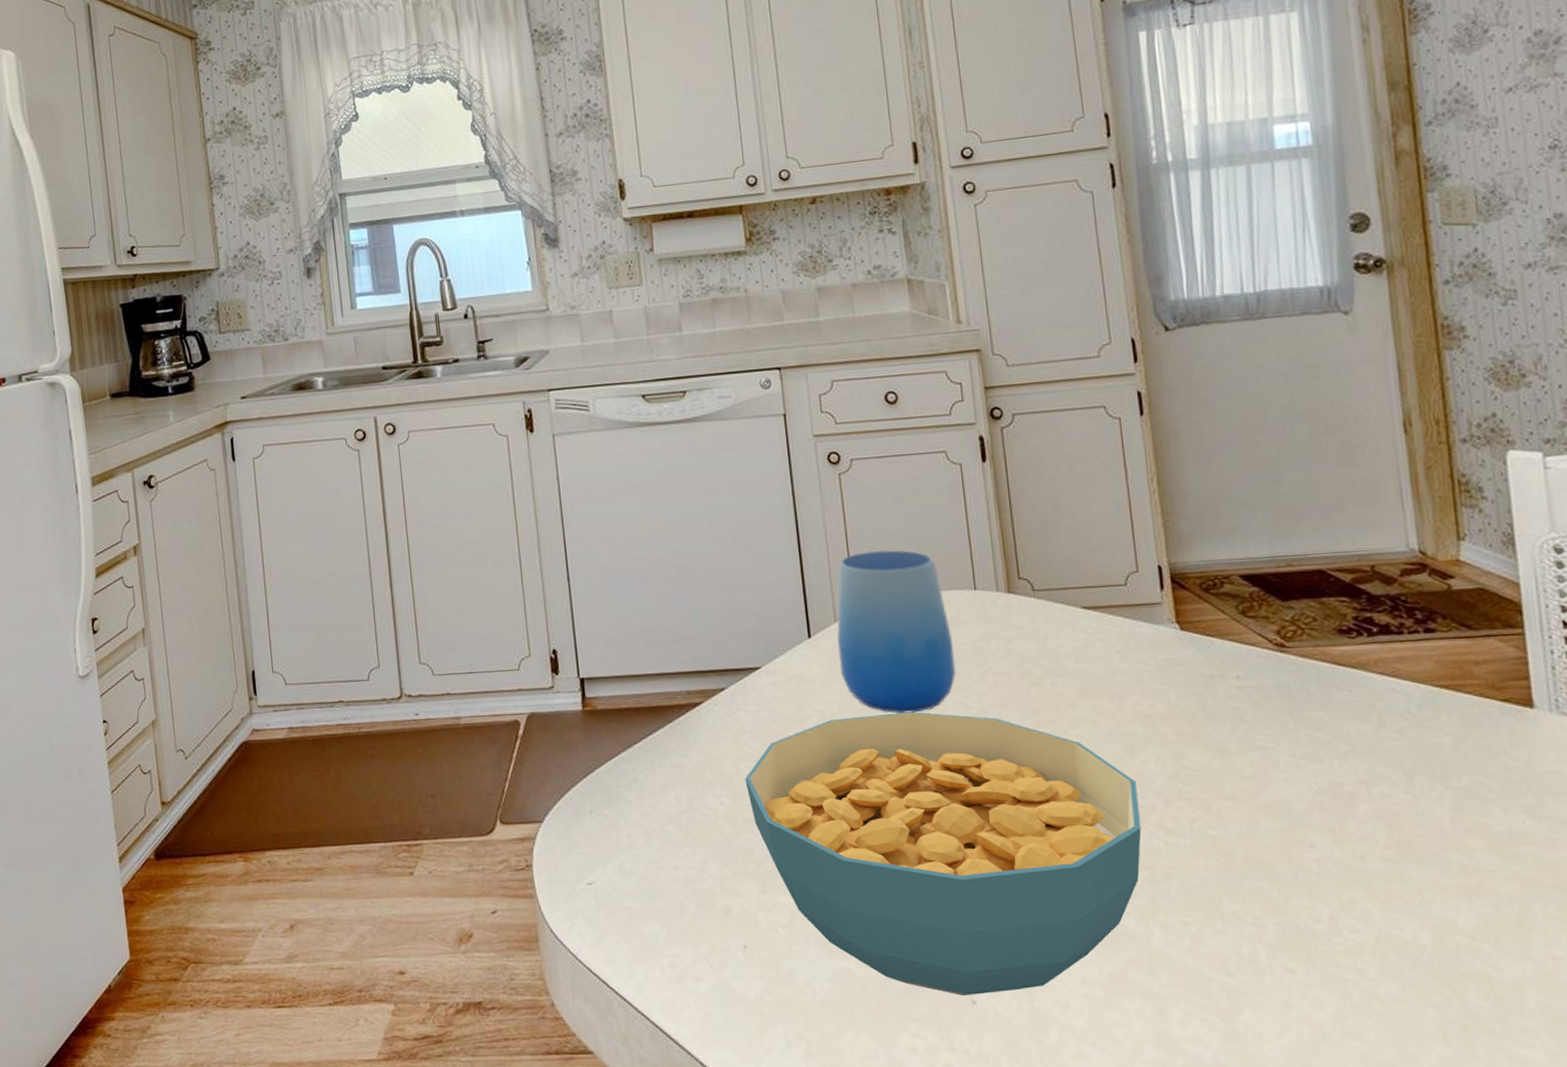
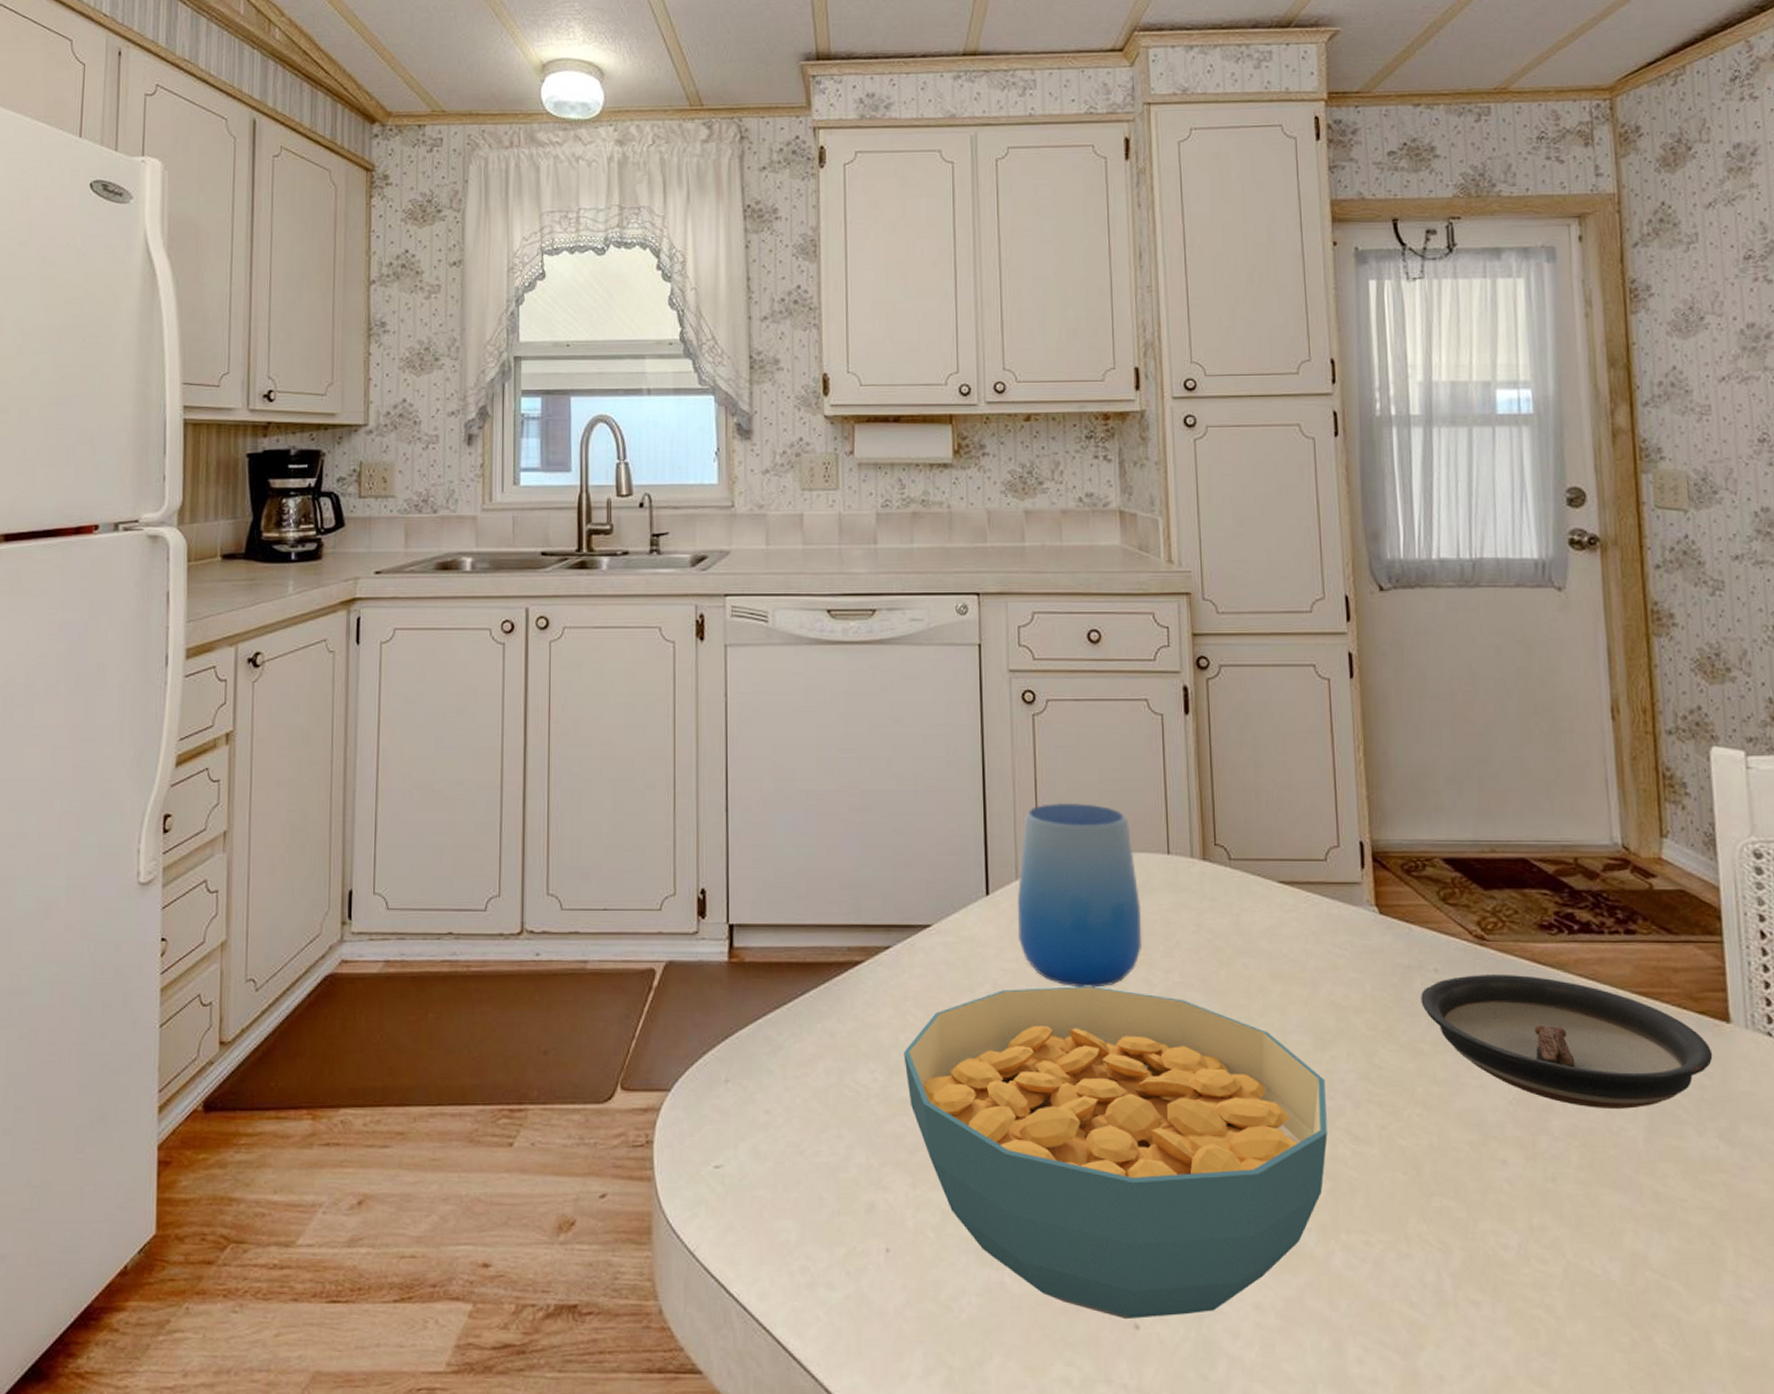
saucer: none [1224,677,1517,793] -> present [1421,975,1713,1109]

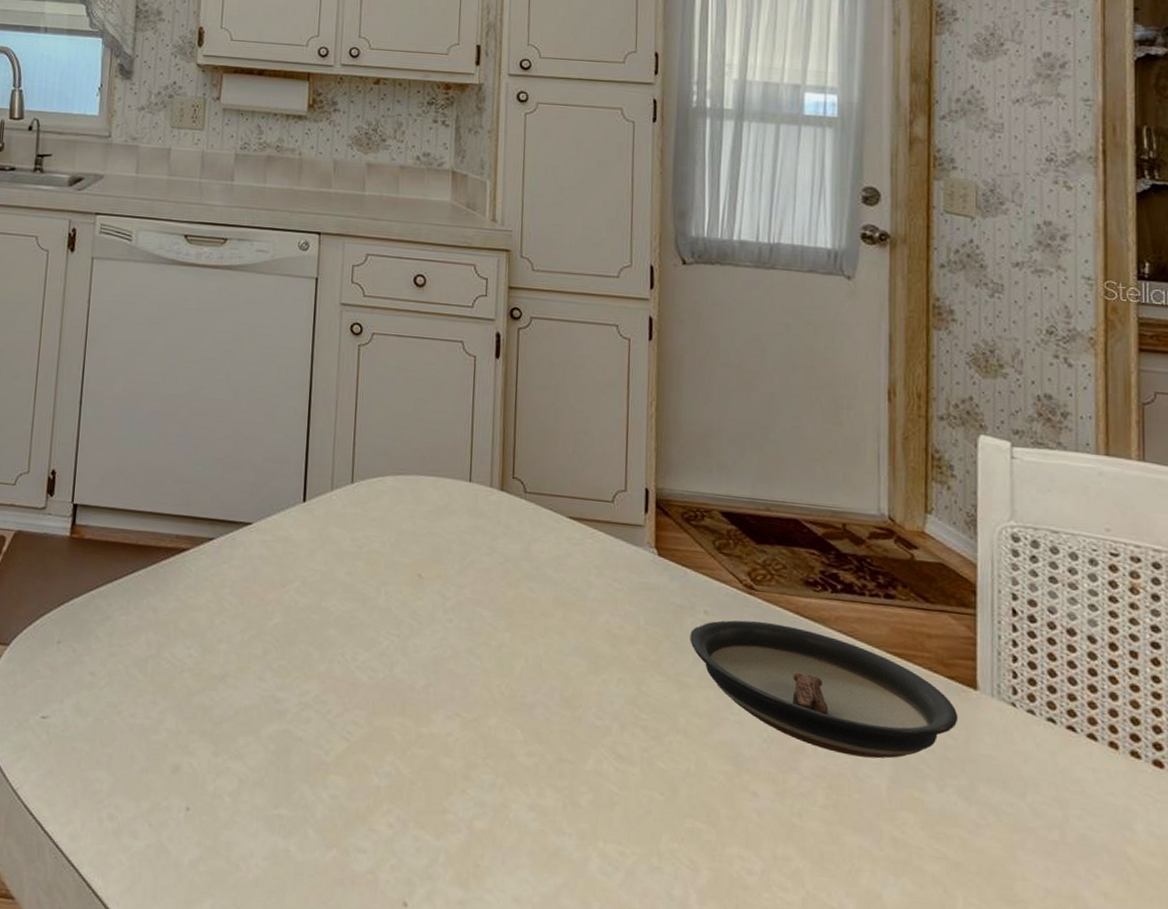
cereal bowl: present [903,986,1328,1320] -> none [217,588,596,899]
cup: present [1017,802,1143,988] -> none [328,425,441,595]

